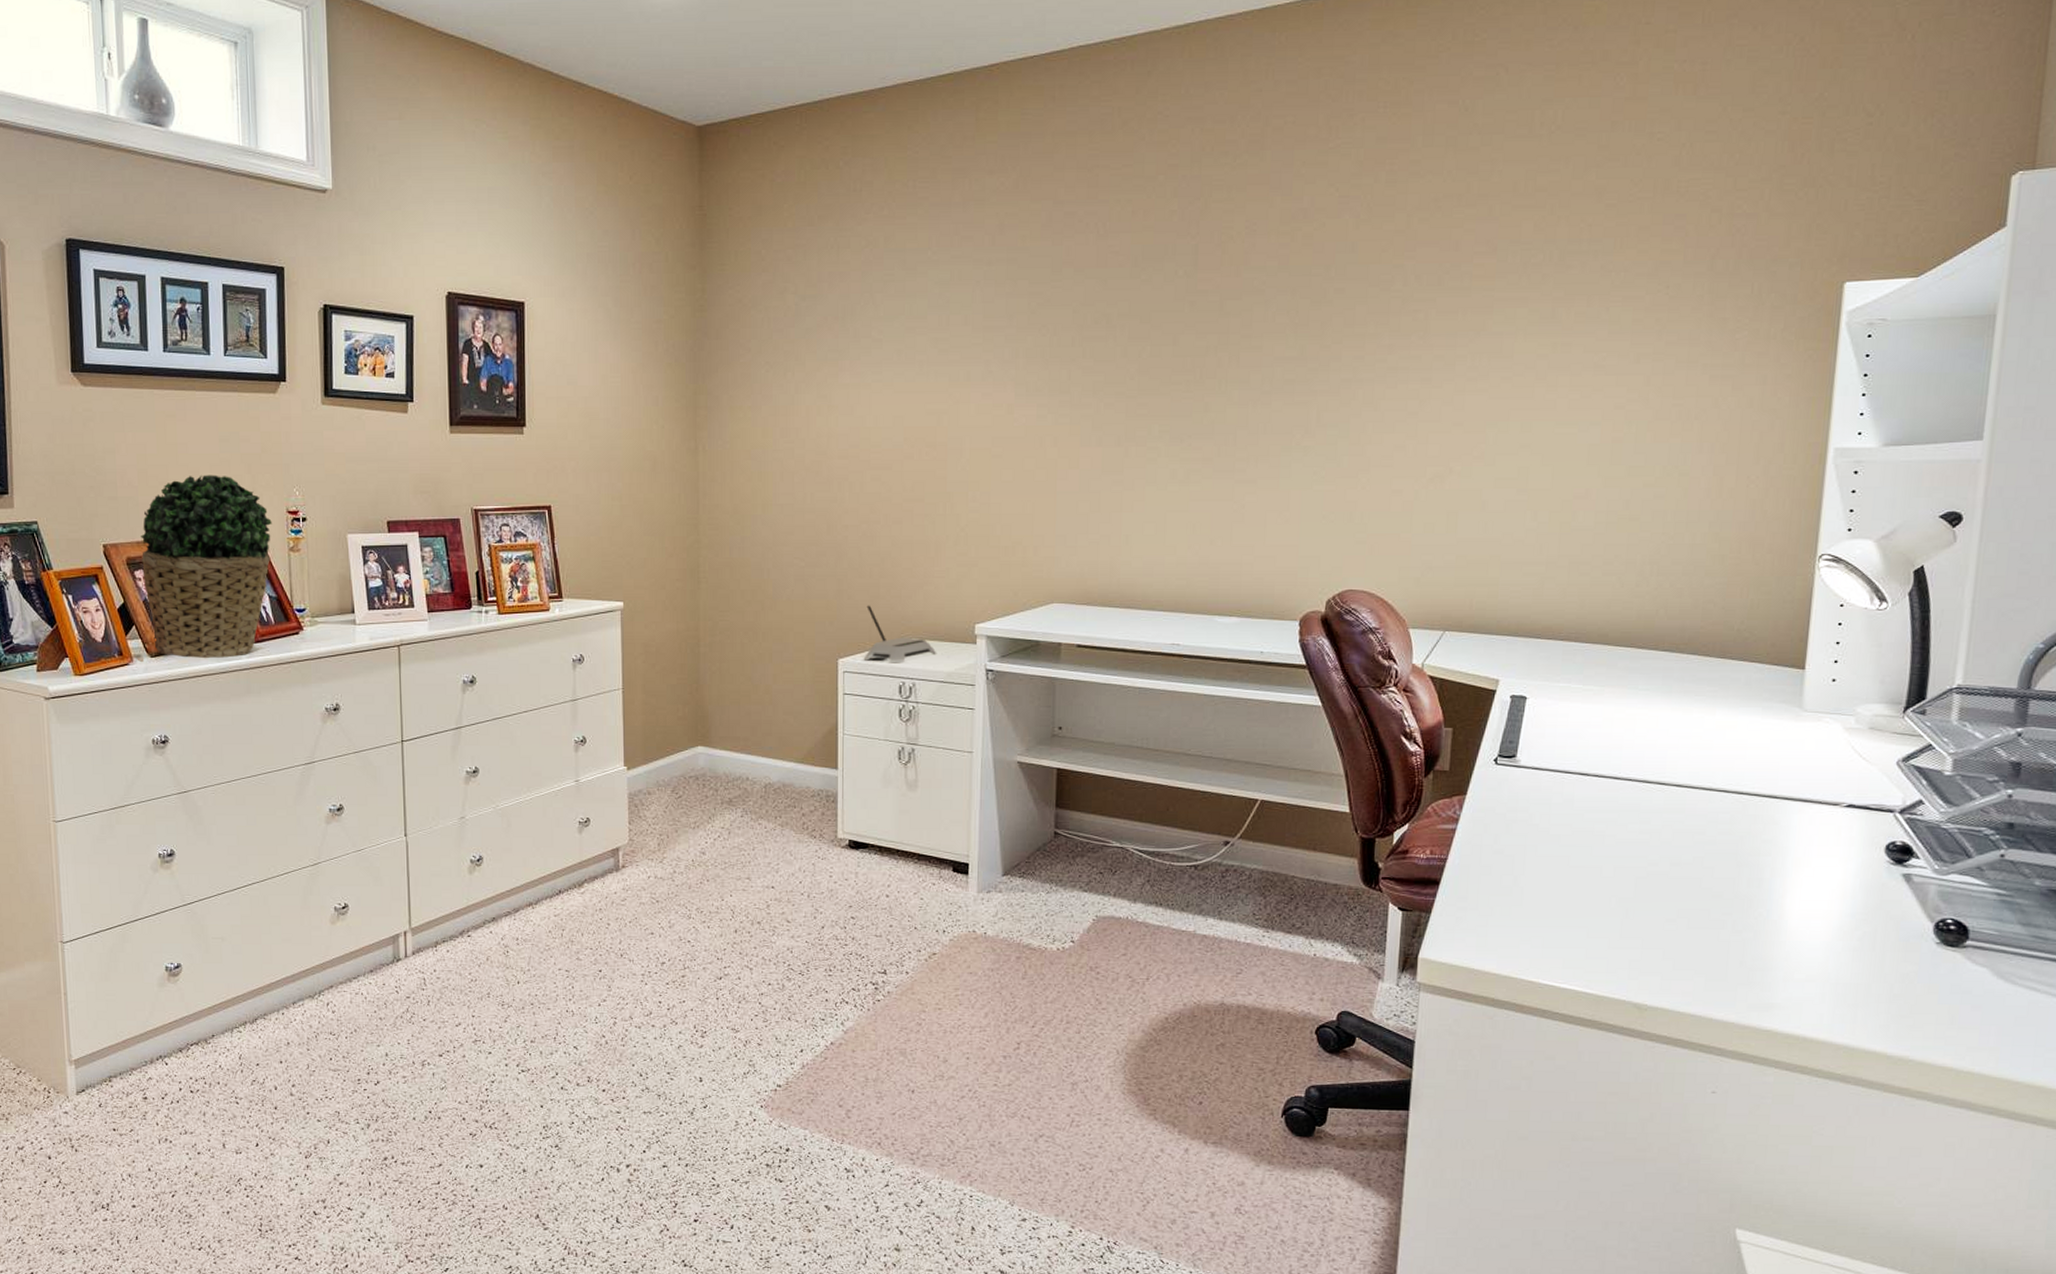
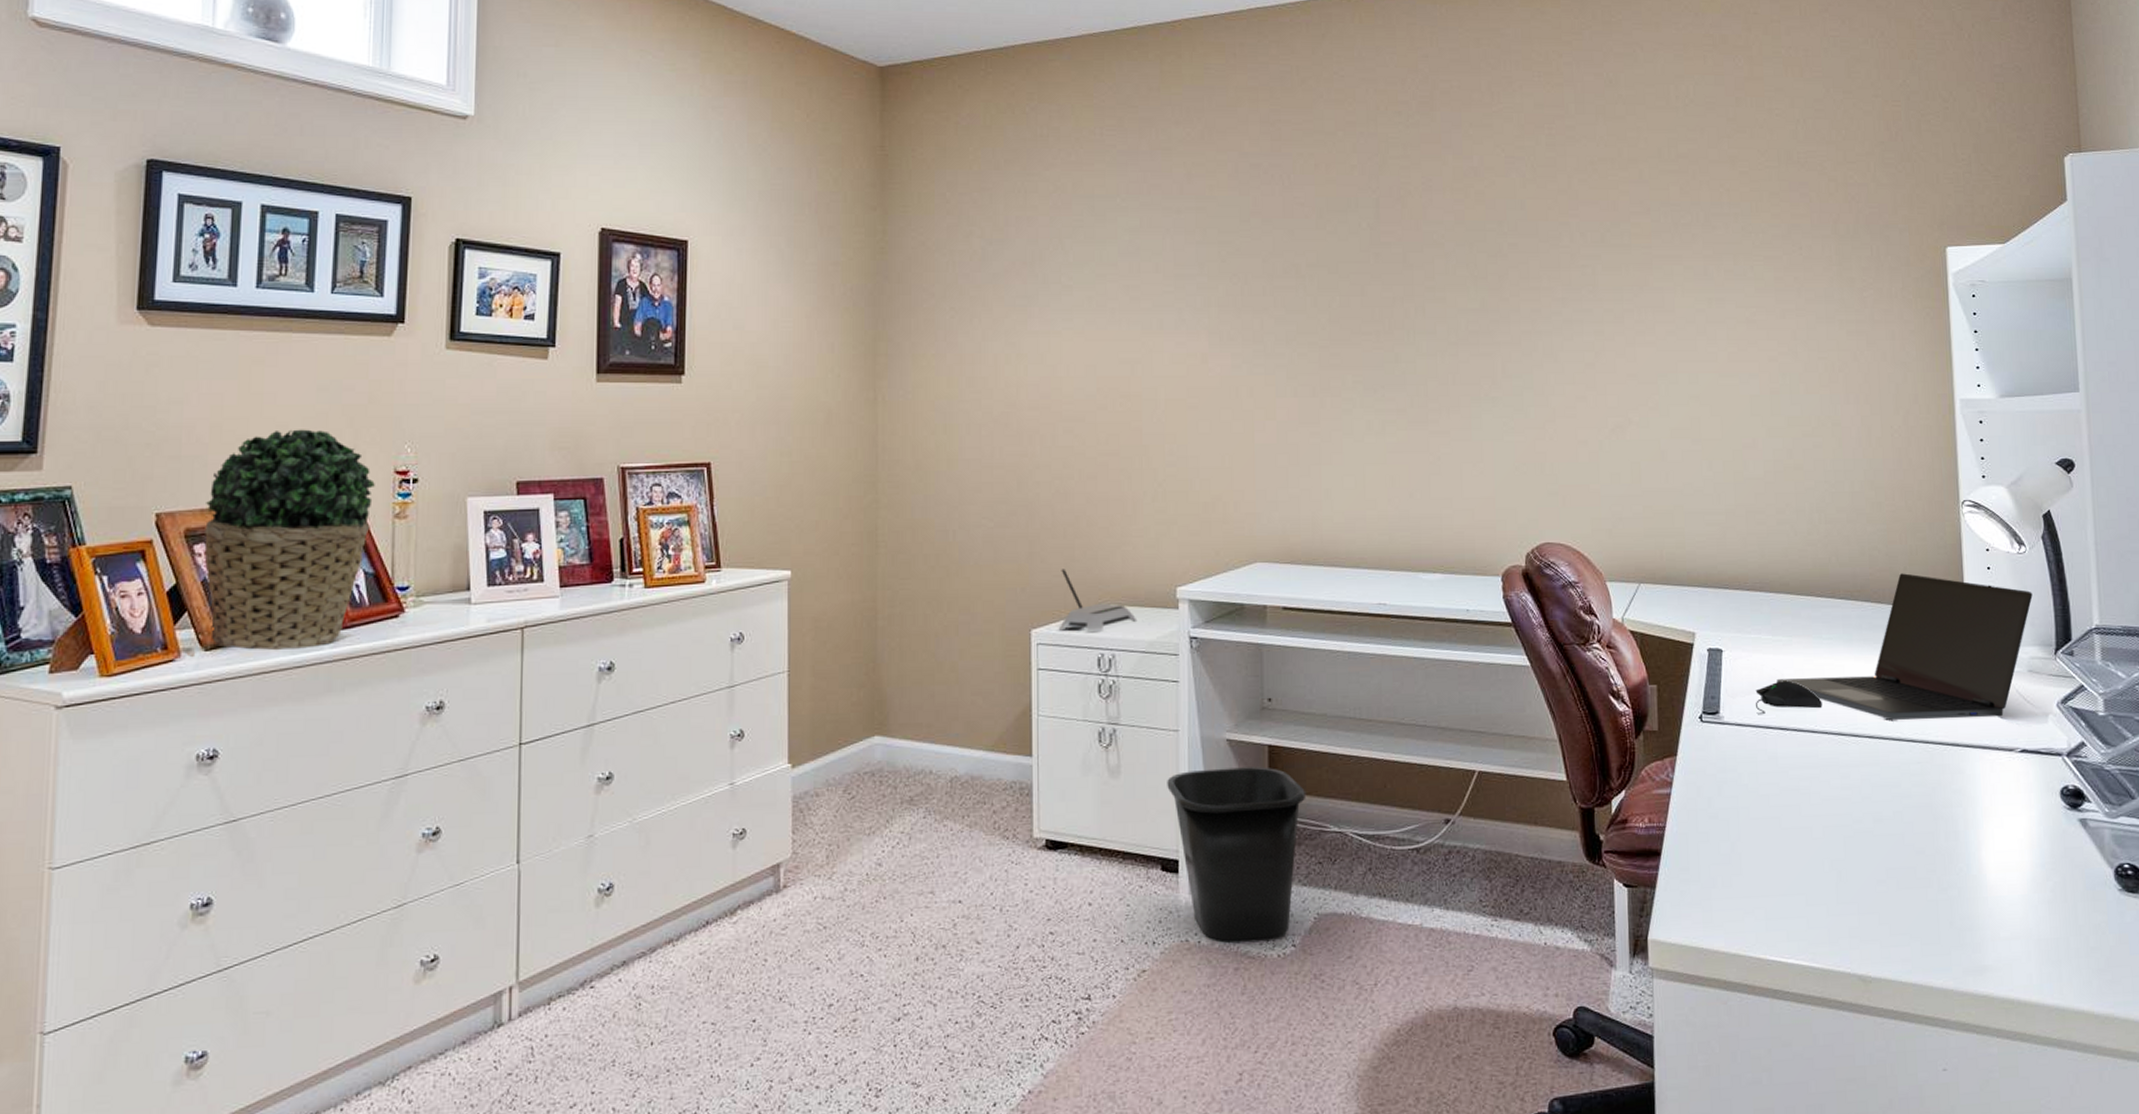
waste bin: none [960,787,1090,934] -> present [1167,766,1305,941]
computer mouse: none [1555,728,1630,760] -> present [1755,680,1822,715]
laptop: none [1582,627,1888,772] -> present [1777,573,2033,721]

